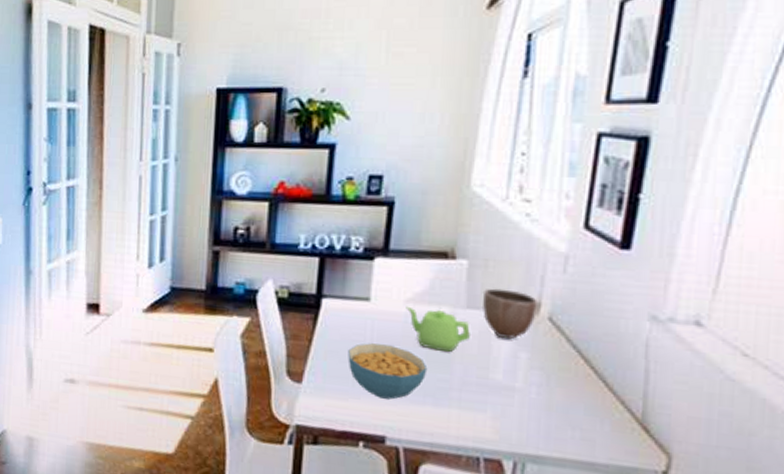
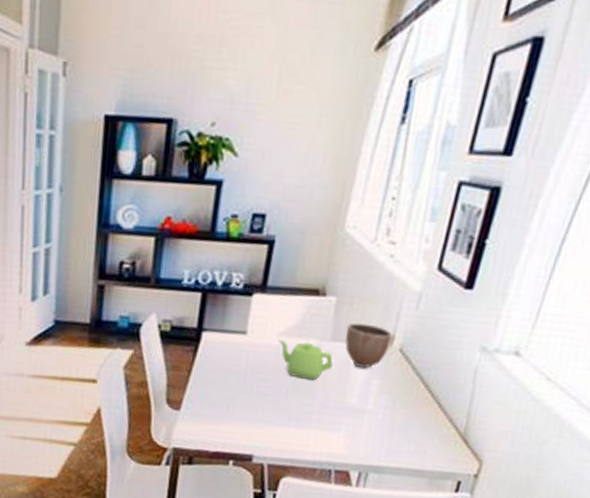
cereal bowl: present [348,343,428,400] -> none [223,373,294,423]

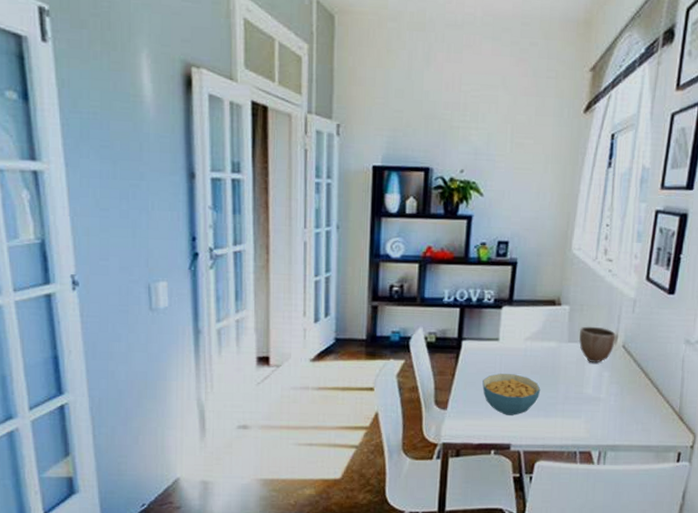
cereal bowl: none [223,373,294,423] -> present [482,374,541,415]
teapot: present [278,339,333,381] -> none [525,343,571,377]

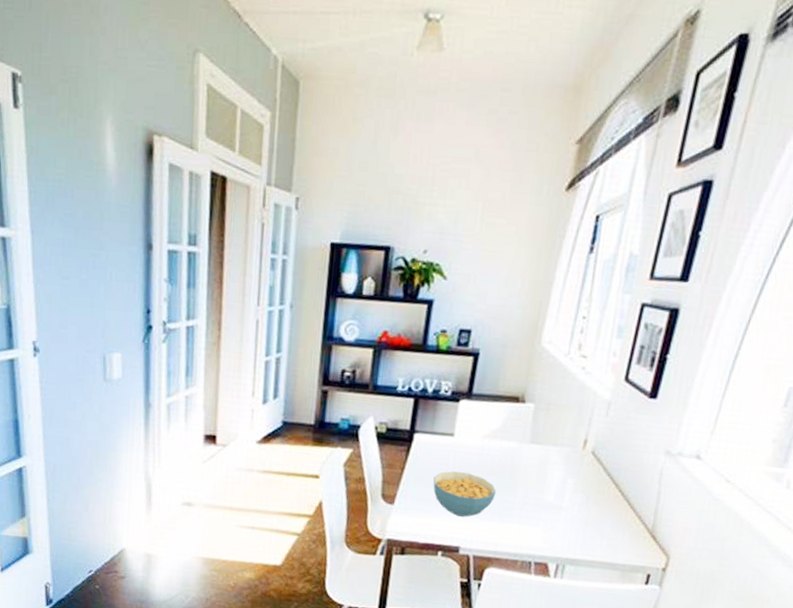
decorative bowl: present [578,326,617,363] -> none [542,427,586,469]

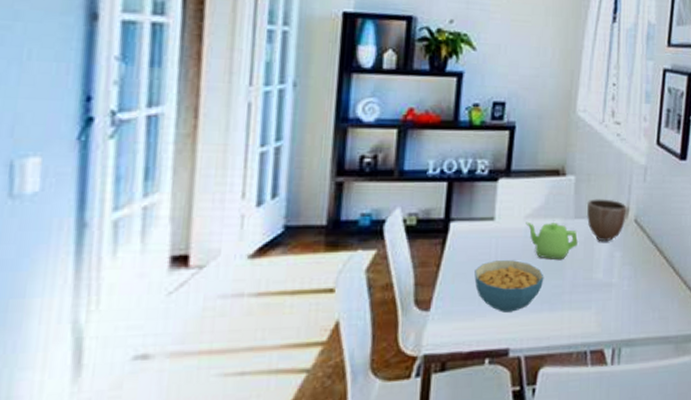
teapot: none [482,441,532,479] -> present [525,221,578,261]
decorative bowl: none [542,427,586,469] -> present [586,199,628,242]

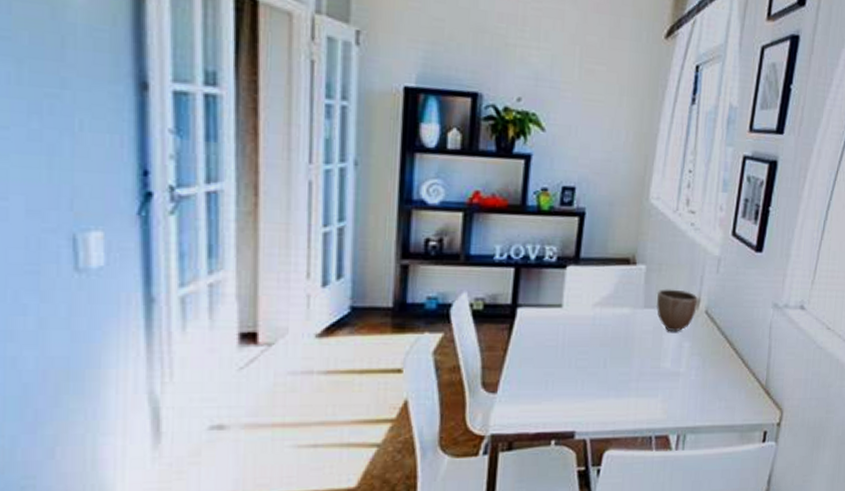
cereal bowl: present [474,260,544,312] -> none [541,347,612,397]
teapot: present [525,221,578,261] -> none [594,310,647,349]

